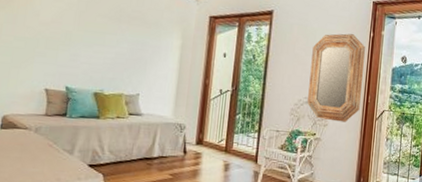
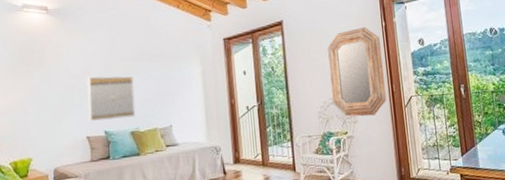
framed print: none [52,27,107,78] -> present [86,75,136,122]

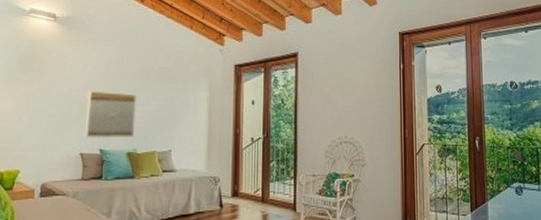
home mirror: present [328,27,387,117] -> none [342,68,399,160]

